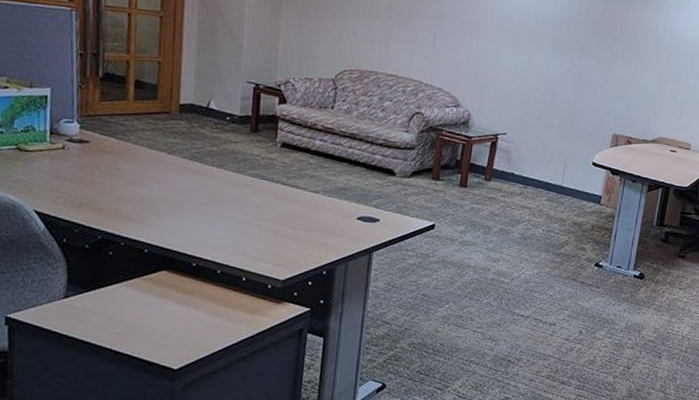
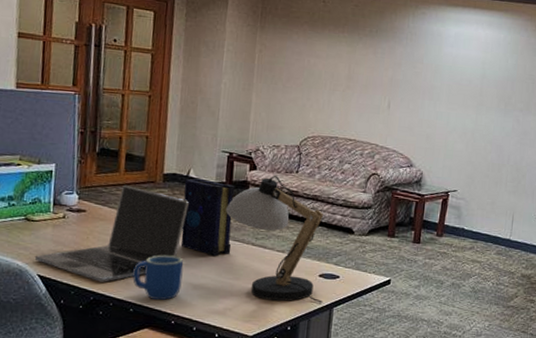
laptop: none [29,114,210,221] -> present [34,184,189,282]
mug: none [146,192,205,241] -> present [132,255,184,300]
book: none [201,110,263,196] -> present [180,179,235,257]
desk lamp: none [252,110,363,247] -> present [226,176,324,303]

